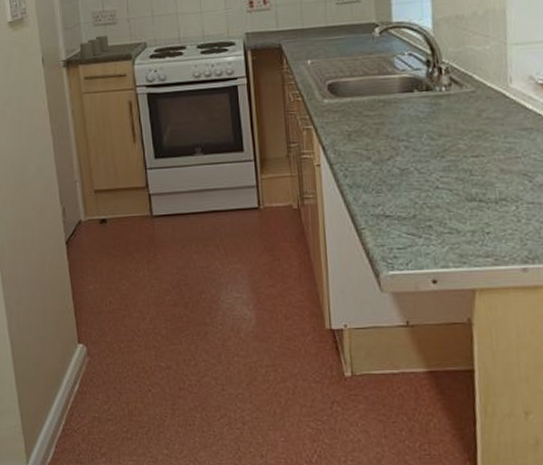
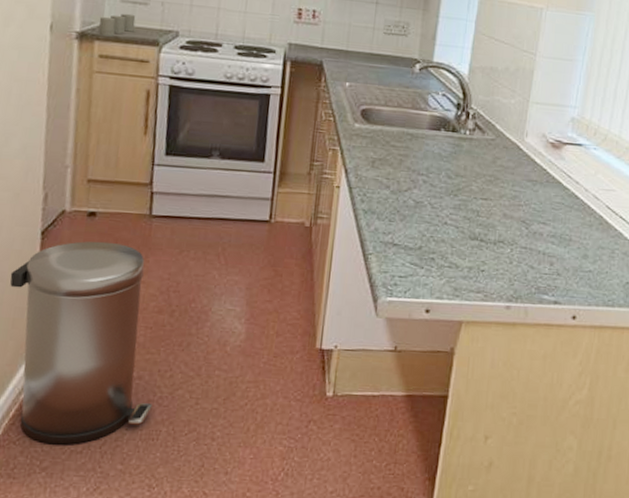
pedal bin: none [48,244,184,433] -> present [10,241,153,445]

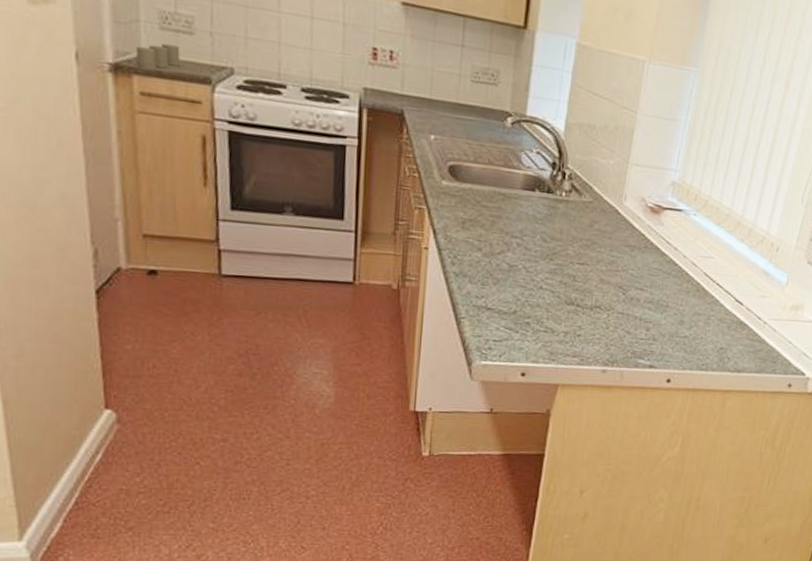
pedal bin: present [10,241,153,445] -> none [65,301,241,506]

